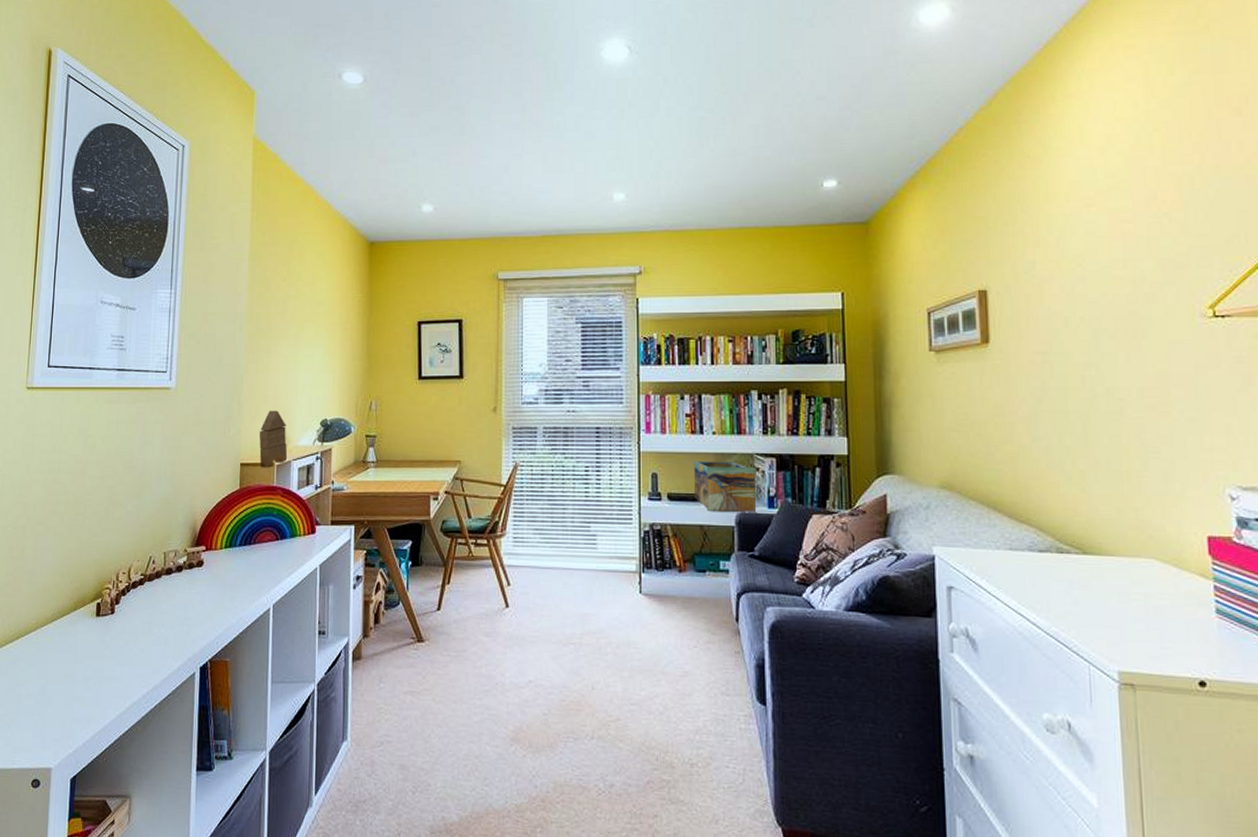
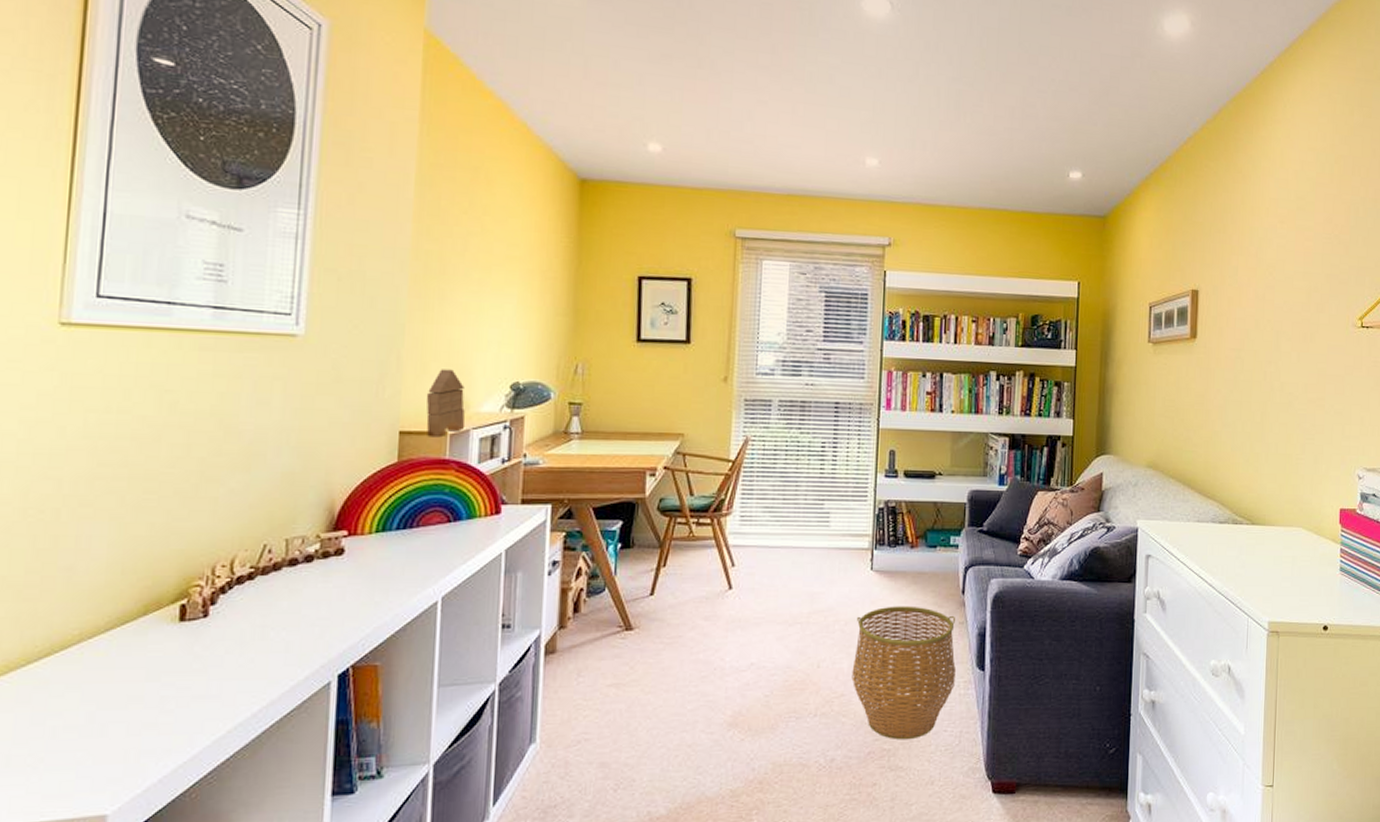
basket: none [626,631,734,773] -> present [851,606,956,740]
decorative box: present [694,461,756,512] -> none [930,439,989,489]

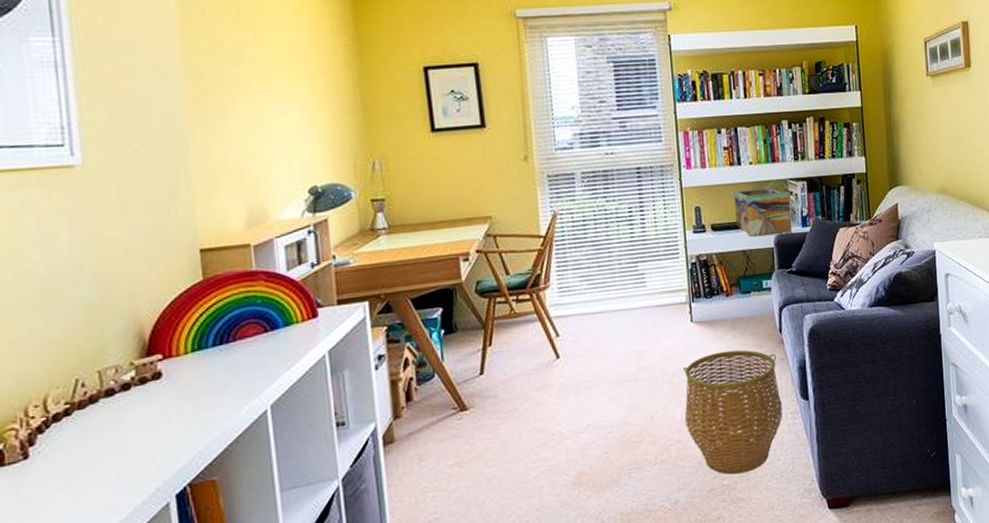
toy blocks: present [426,369,466,436] -> none [222,181,268,250]
decorative box: none [930,439,989,489] -> present [734,188,791,236]

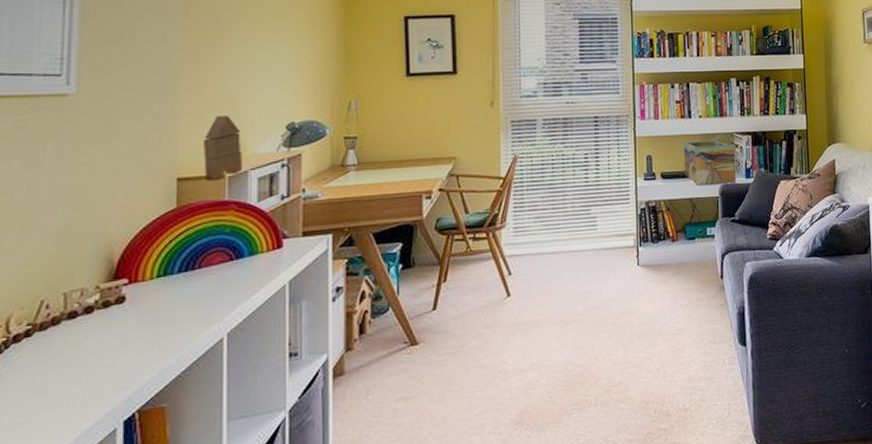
toy blocks: none [222,181,268,250] -> present [202,115,243,180]
basket: present [684,349,783,475] -> none [626,294,721,419]

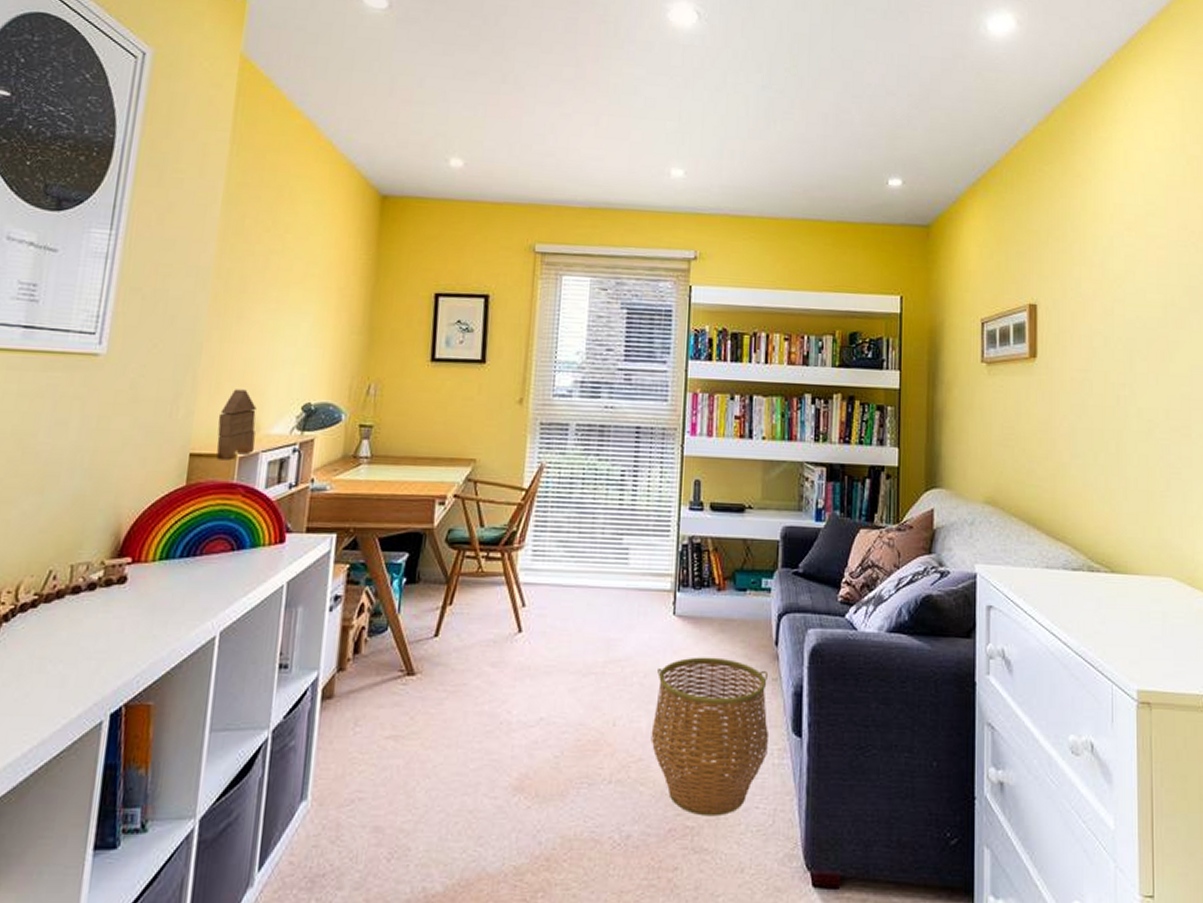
basket: none [626,294,721,419] -> present [650,657,768,817]
decorative box: present [684,140,736,185] -> none [739,468,804,525]

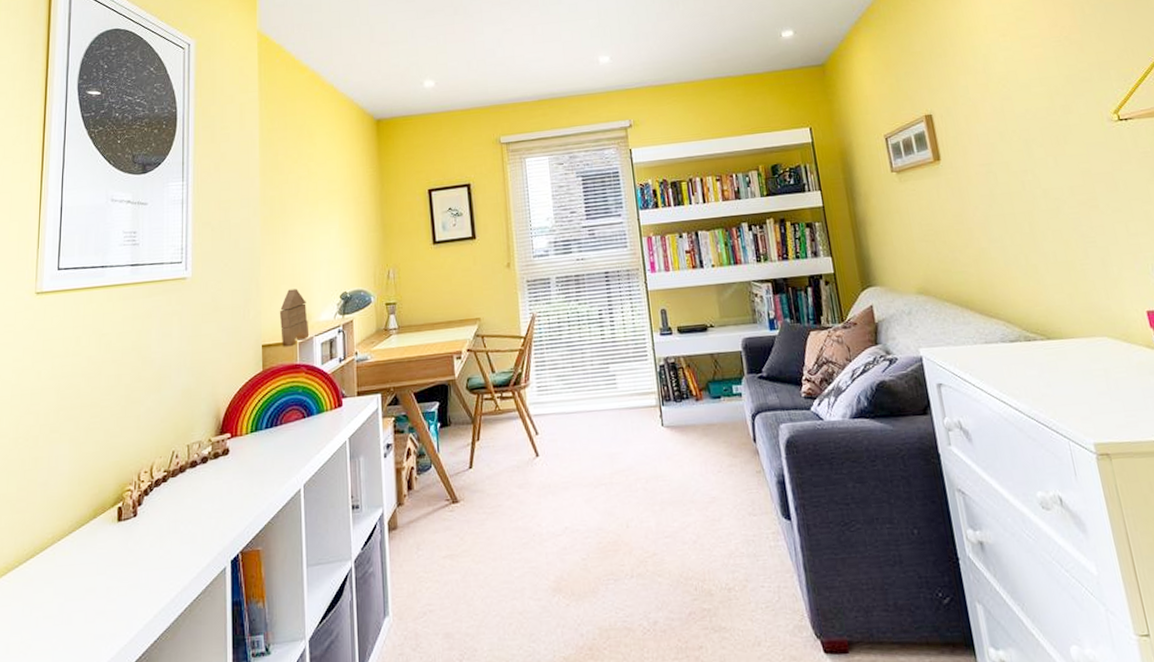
basket: present [650,657,768,817] -> none [656,458,764,599]

